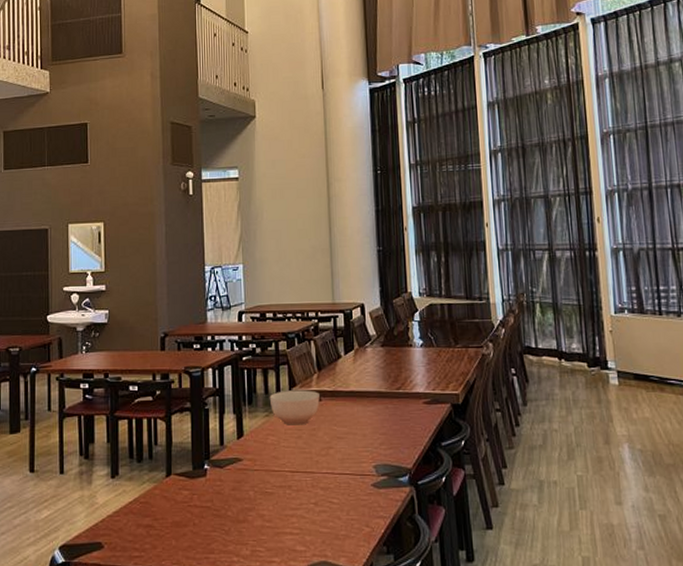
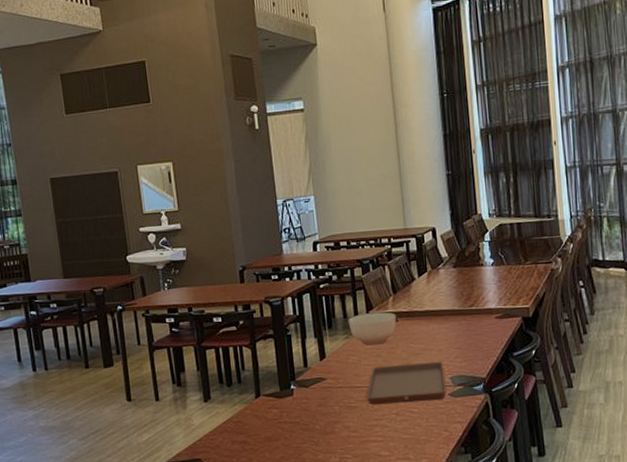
tray: none [283,447,369,491] -> present [366,361,447,404]

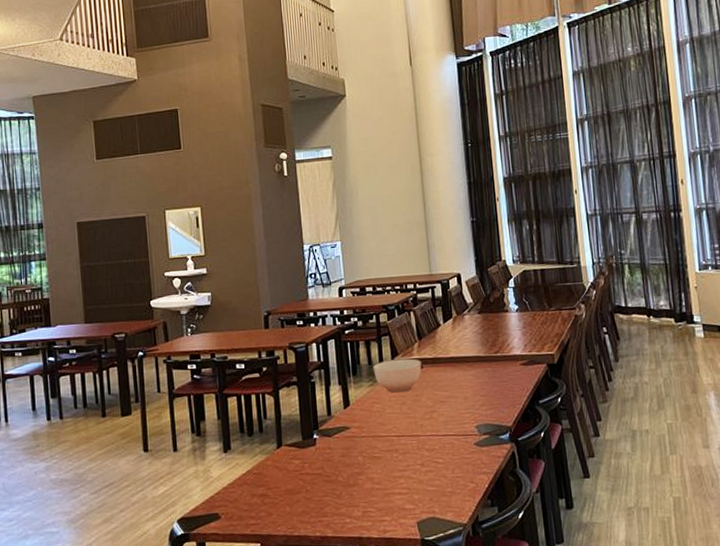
tray: present [366,361,447,404] -> none [390,409,472,454]

